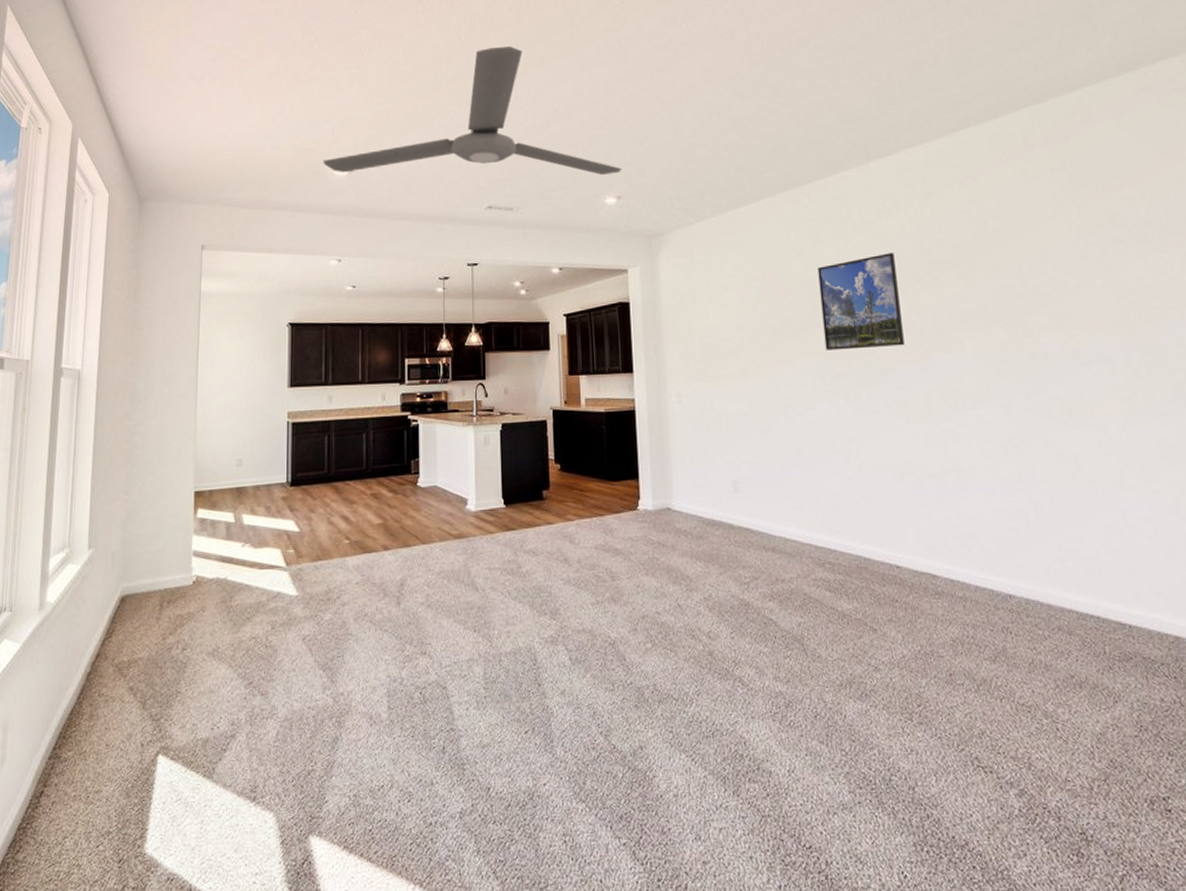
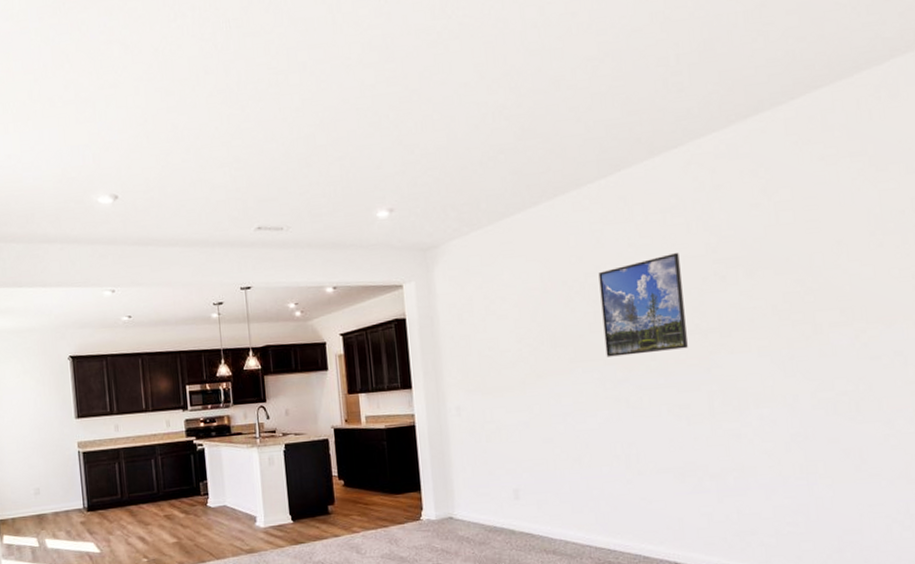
ceiling fan: present [323,46,623,176] -> none [86,52,394,201]

